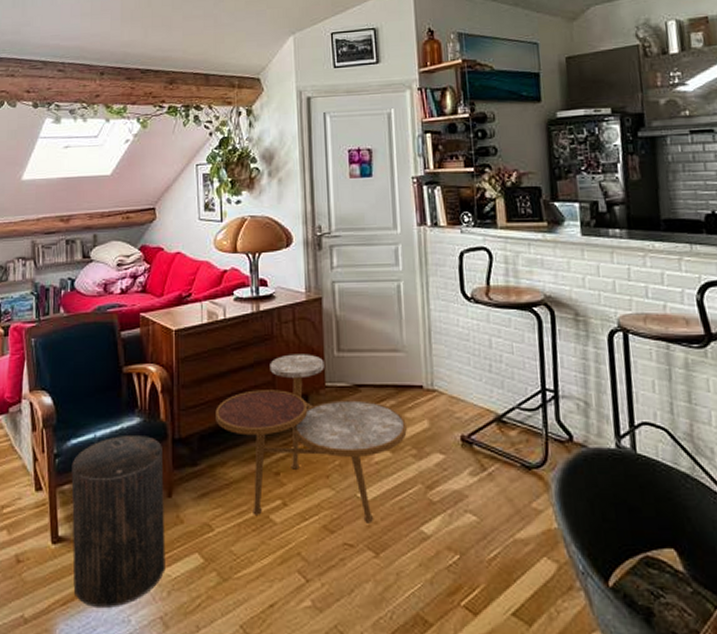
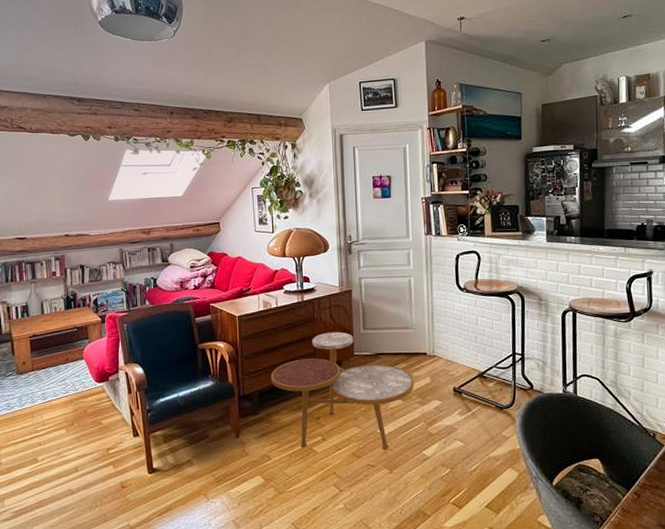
stool: present [71,436,165,608] -> none [161,394,236,516]

